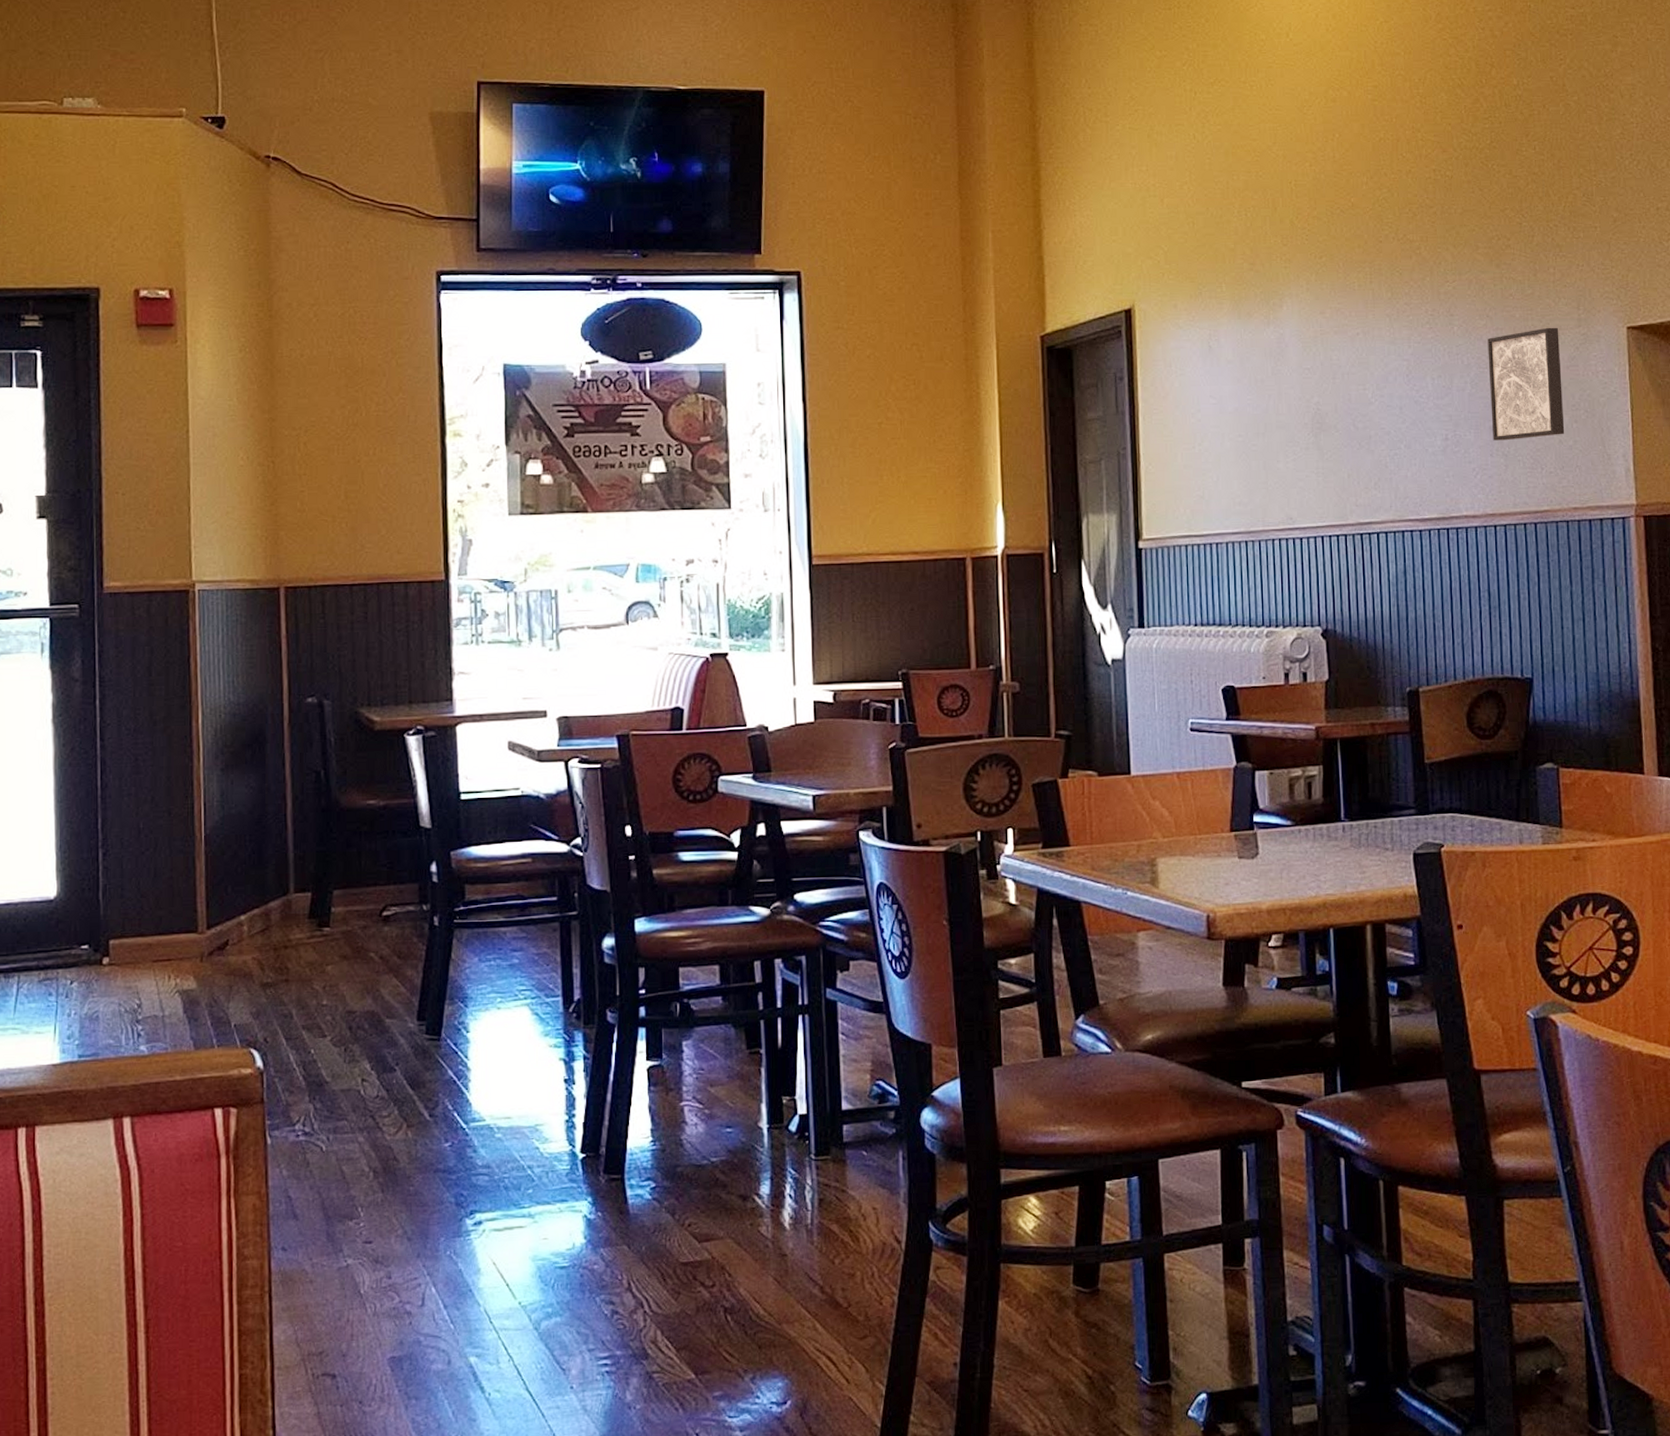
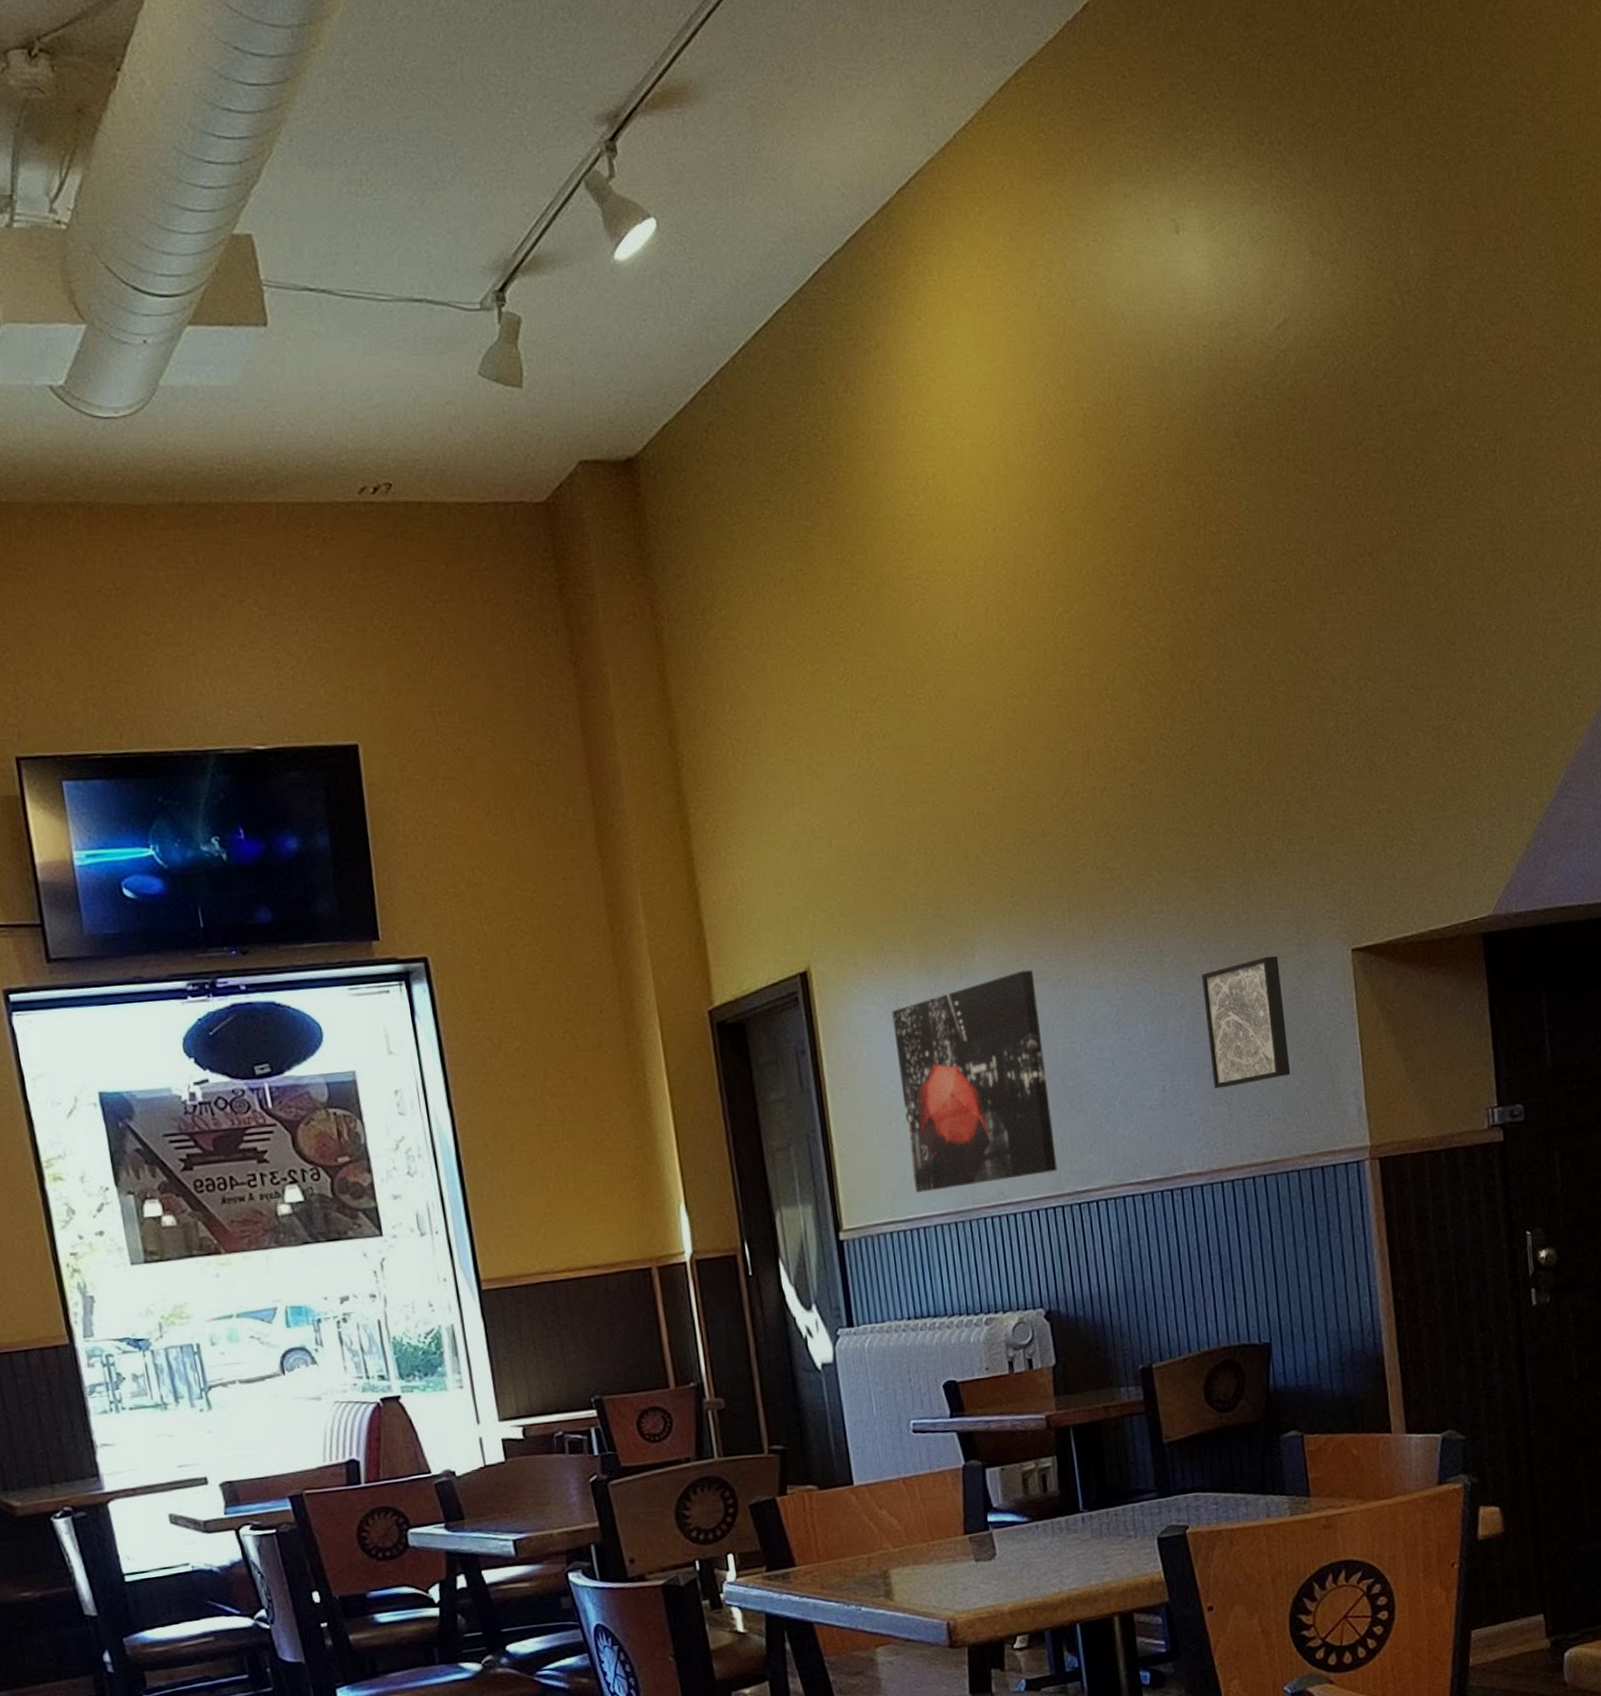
wall art: none [1204,322,1343,511] -> present [892,969,1058,1193]

